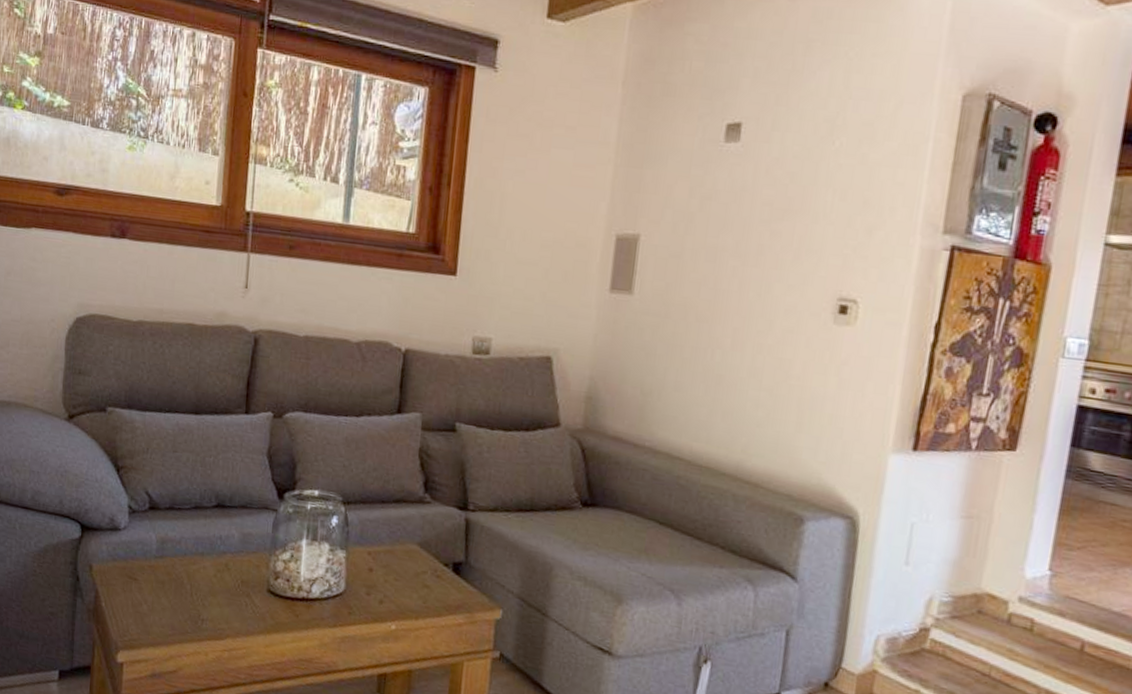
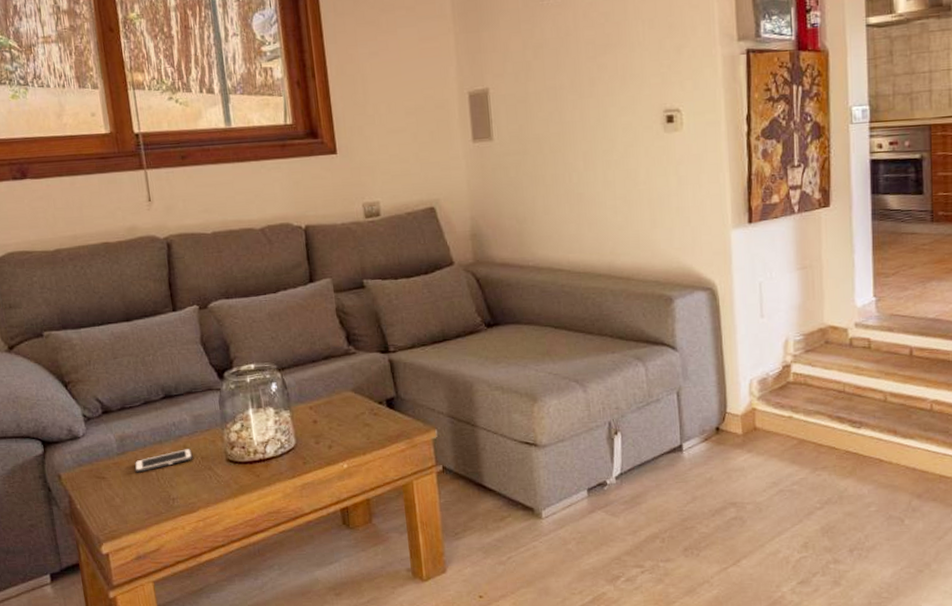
cell phone: none [169,567,233,583] -> present [134,449,193,473]

